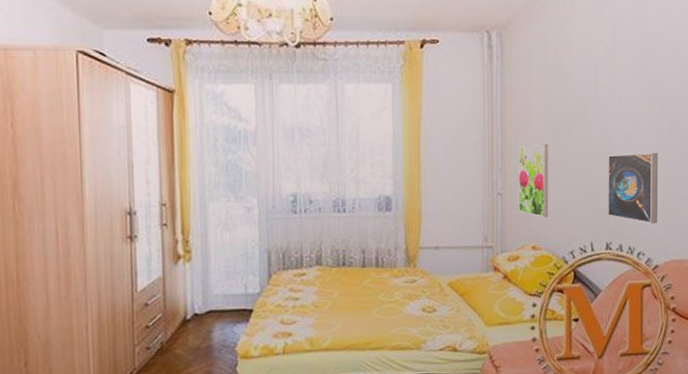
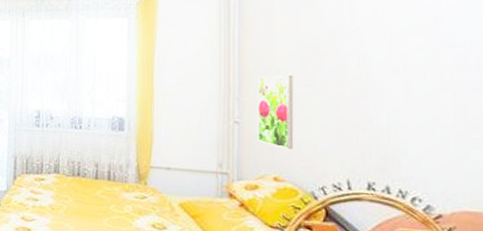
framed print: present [607,153,659,224] -> none [368,88,440,167]

